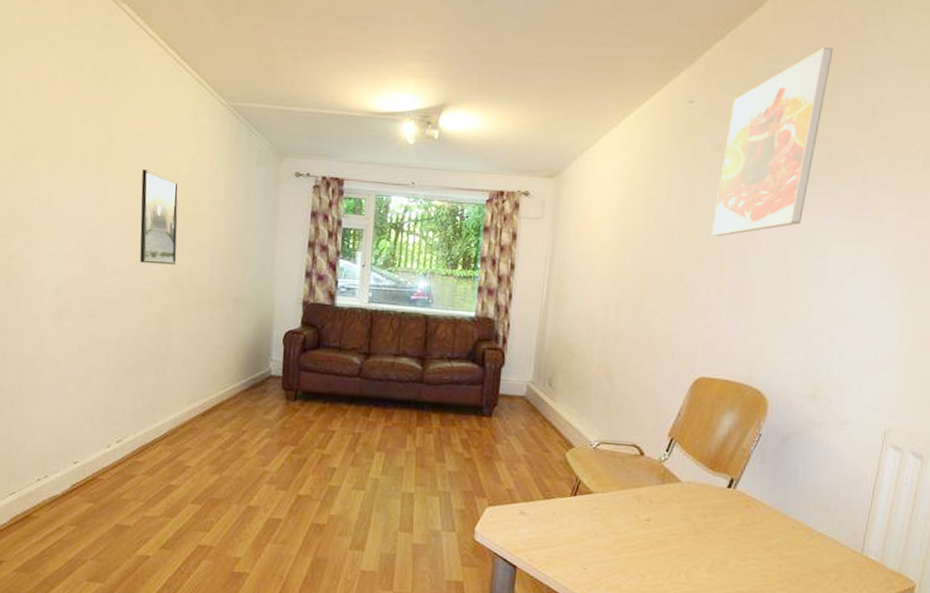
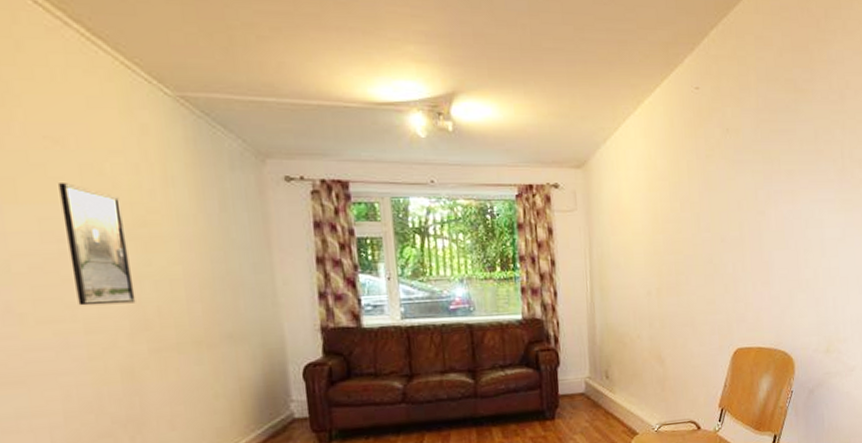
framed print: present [712,48,834,237] -> none [730,37,806,216]

